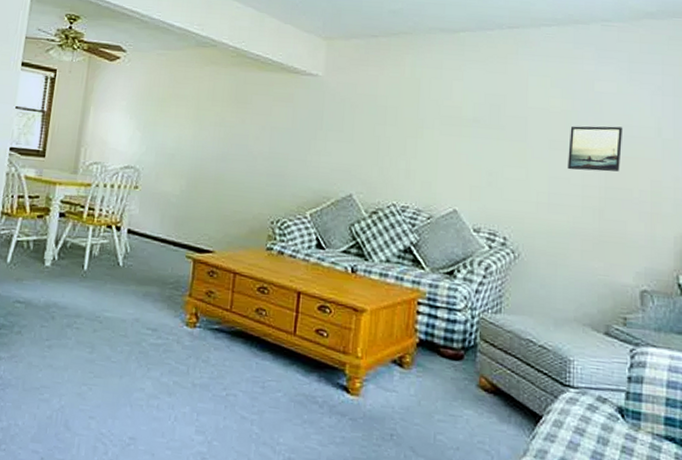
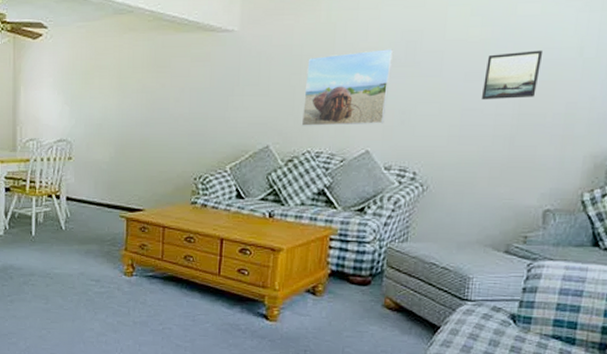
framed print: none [386,109,477,184] -> present [301,48,393,126]

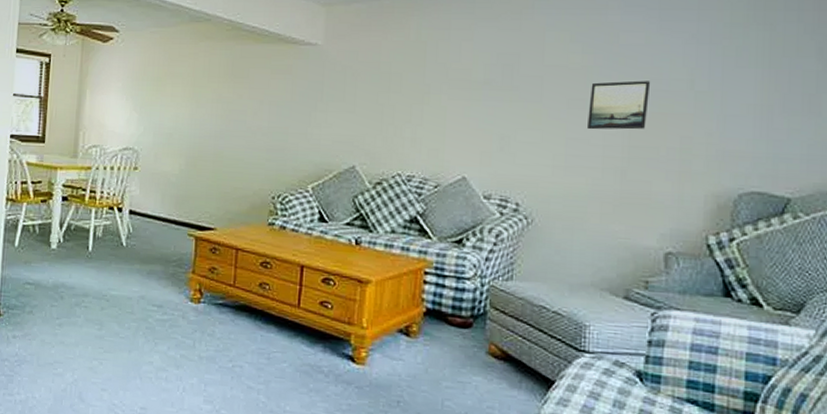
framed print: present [301,48,393,126] -> none [390,70,488,149]

